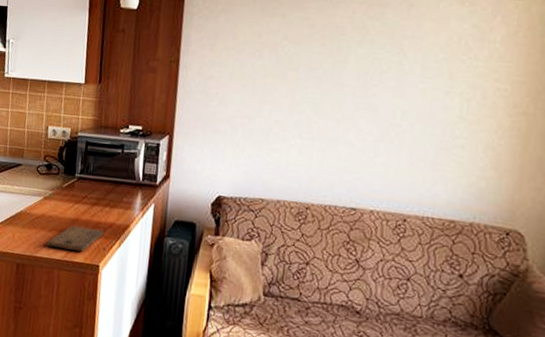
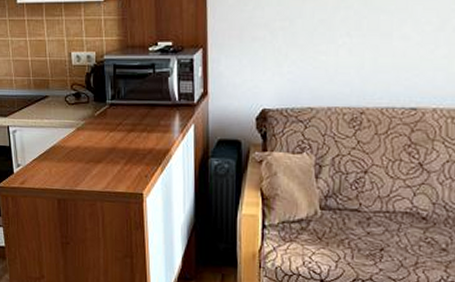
cutting board: present [46,226,104,252] -> none [85,155,144,181]

